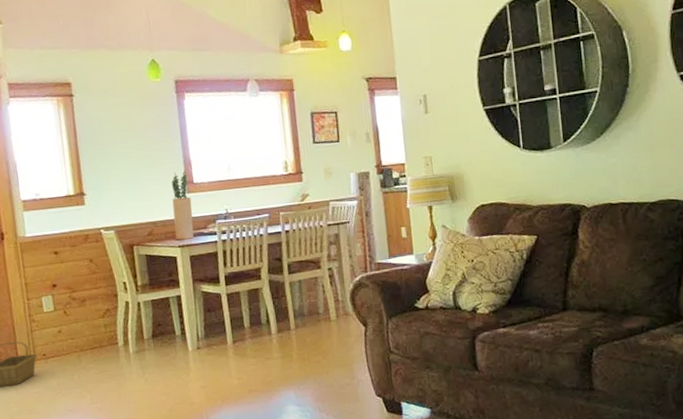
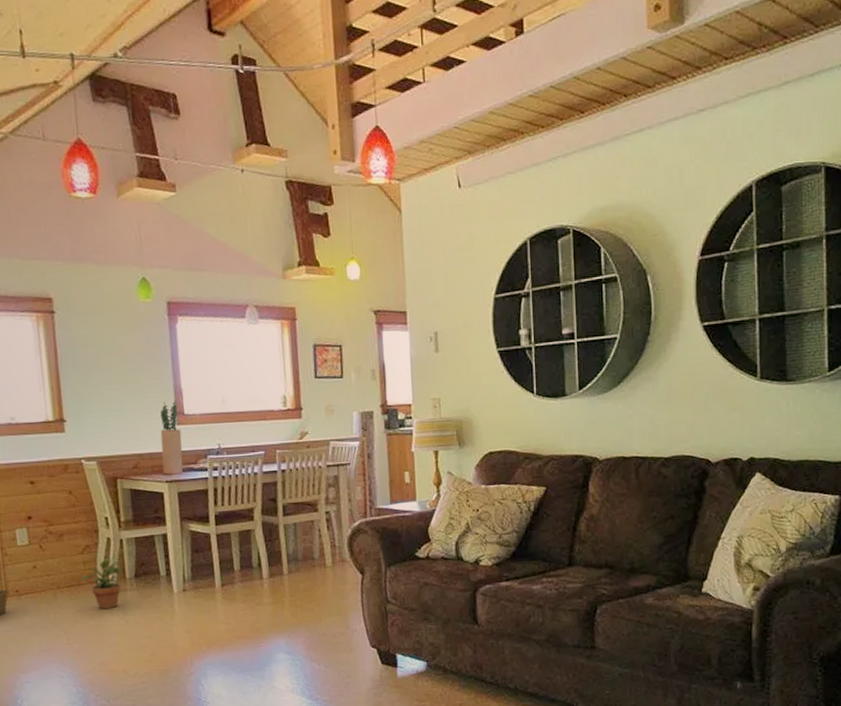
potted plant: none [101,320,140,369] -> present [80,558,122,610]

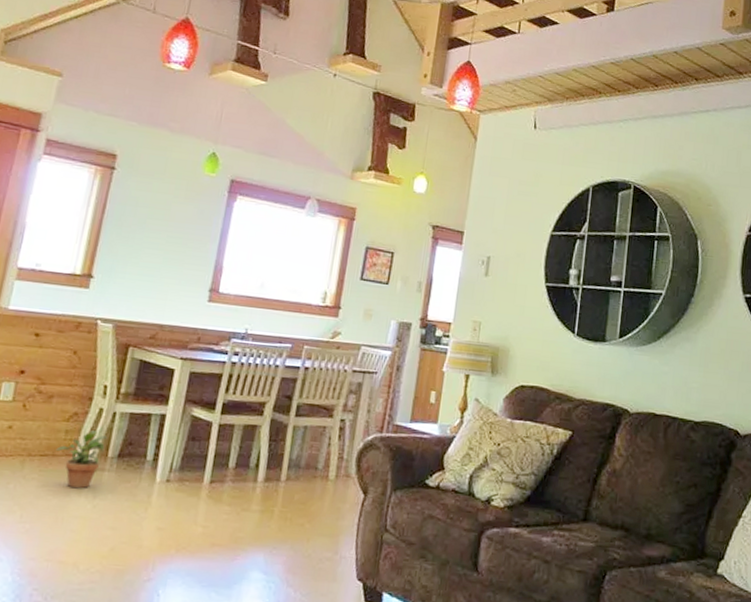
vase: present [160,400,184,475] -> none [180,276,215,353]

